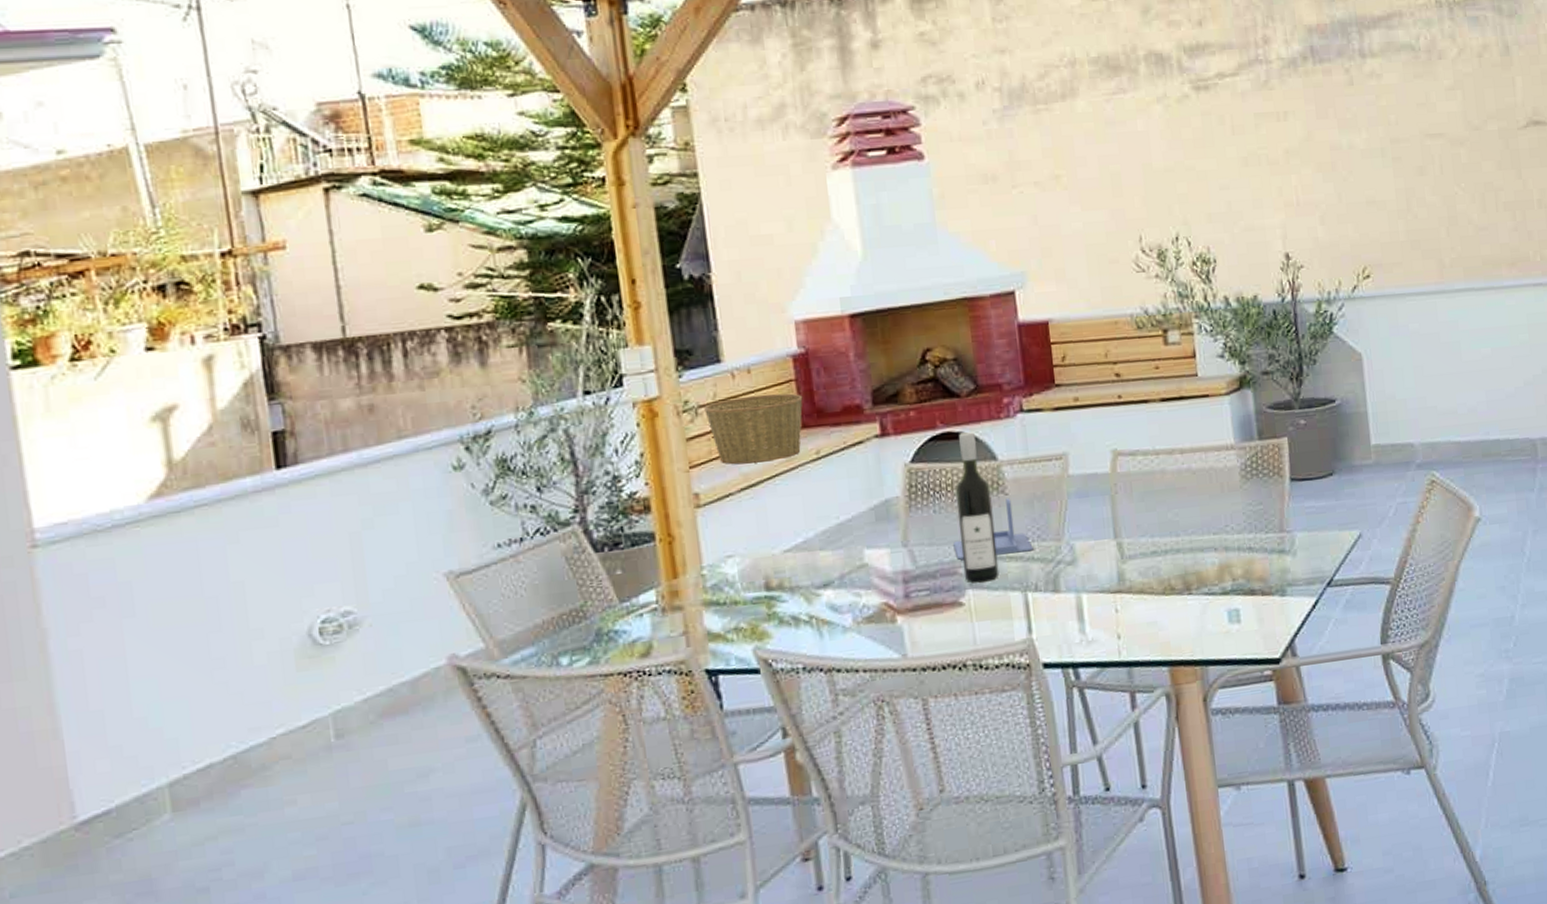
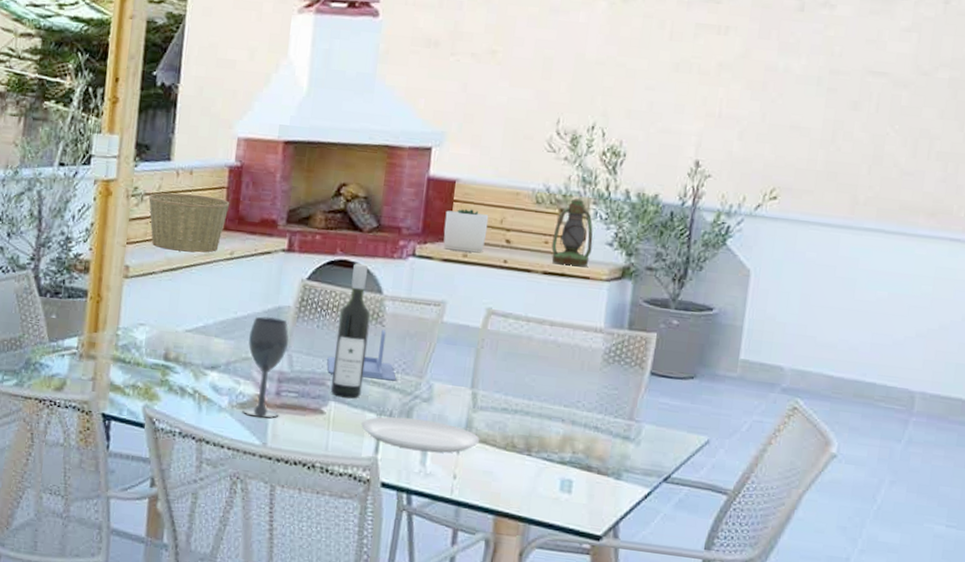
wine glass: none [858,512,914,629] -> present [242,316,289,418]
plate: none [1006,582,1137,621] -> present [360,416,480,453]
planter: none [1045,348,1095,397] -> present [443,208,489,253]
lantern: none [1162,315,1205,388] -> present [551,198,593,267]

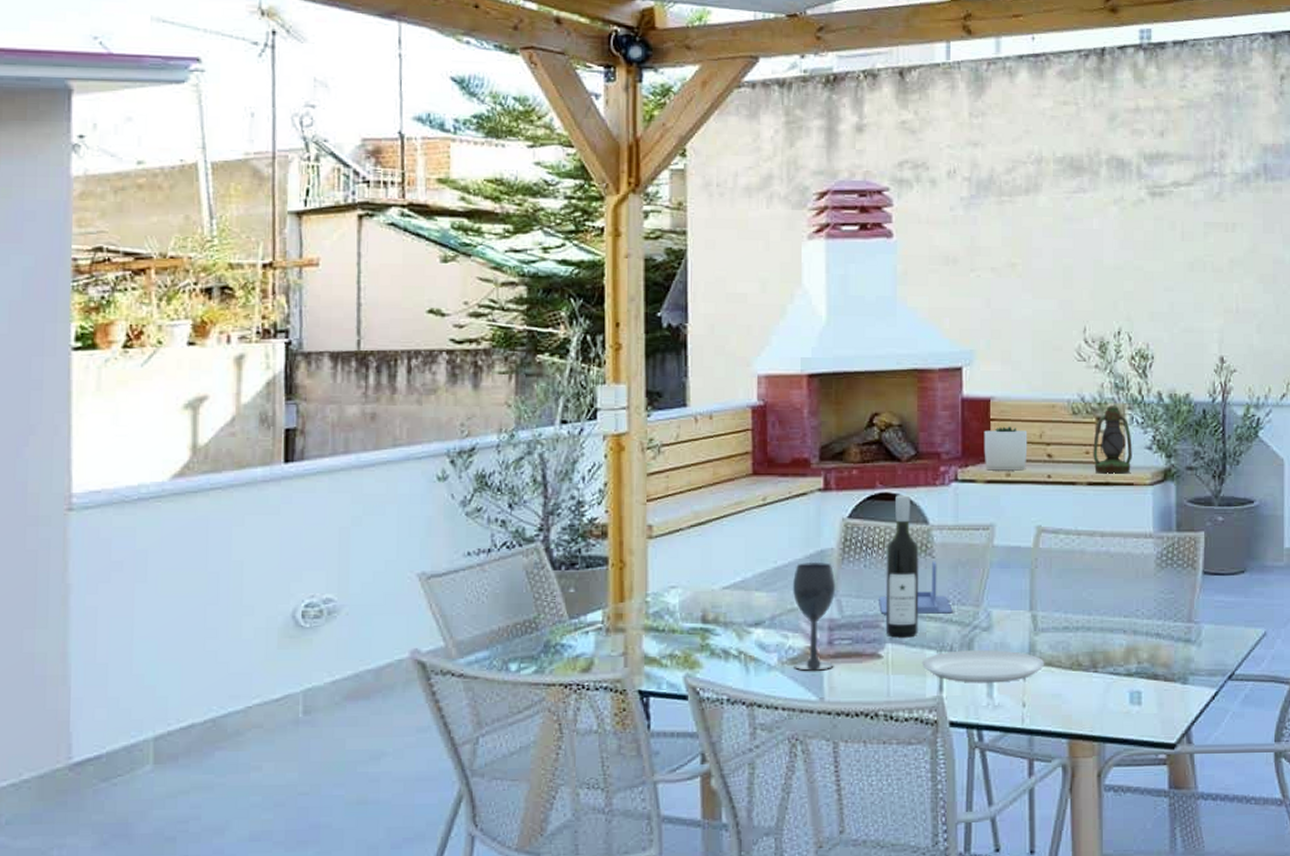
basket: present [148,192,230,253] -> none [666,440,757,503]

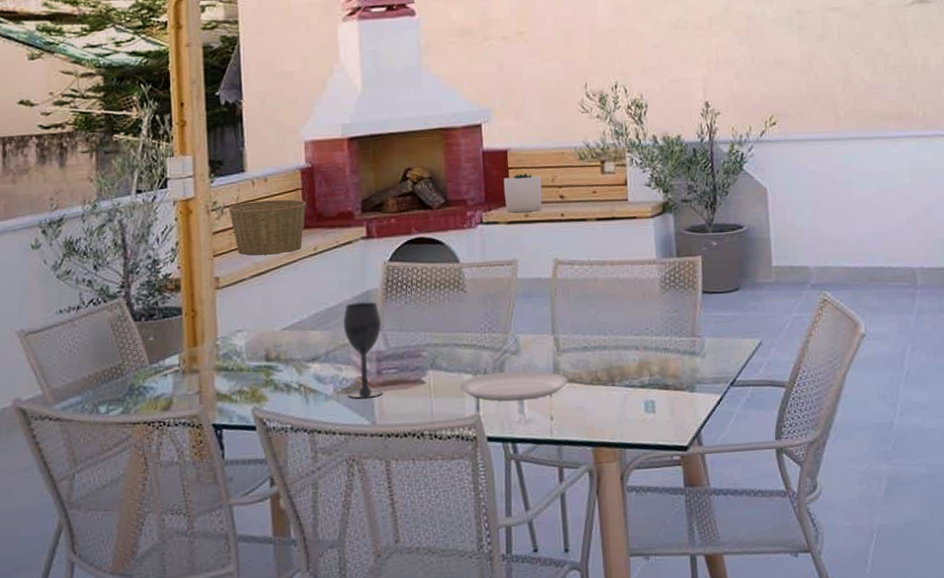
basket: none [666,440,757,503] -> present [228,199,307,256]
napkin holder: present [879,561,953,614] -> none [419,295,485,345]
bottle: present [885,495,919,638] -> none [423,238,456,365]
lantern: present [1093,406,1132,474] -> none [599,150,634,210]

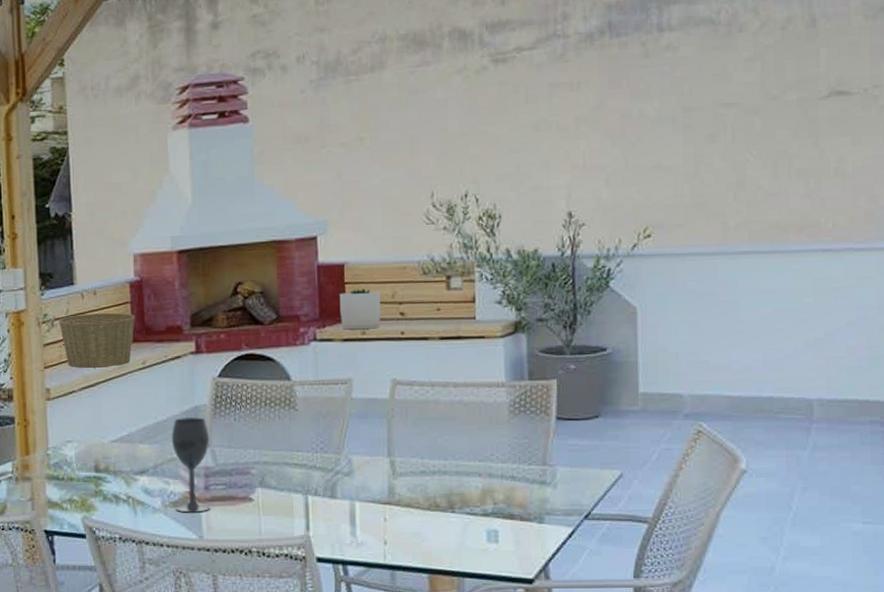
plate: present [459,370,568,402] -> none [289,493,404,523]

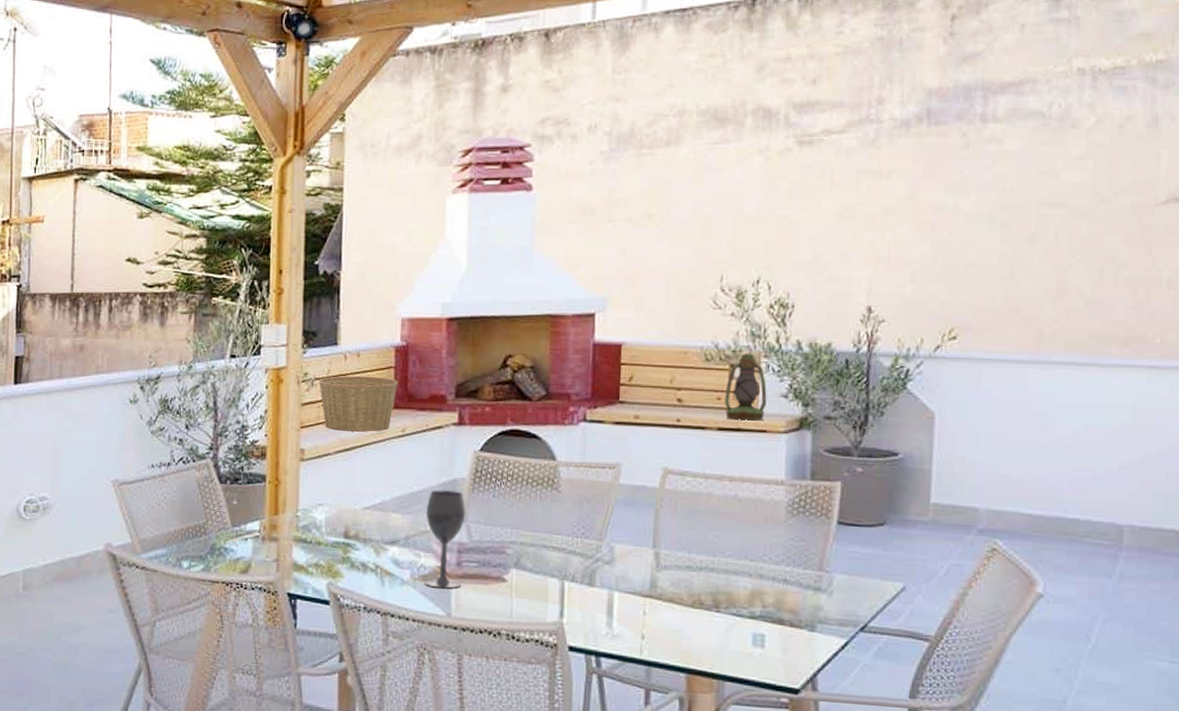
planter: present [339,289,381,330] -> none [613,371,658,414]
lantern: none [444,264,483,329] -> present [725,353,767,421]

